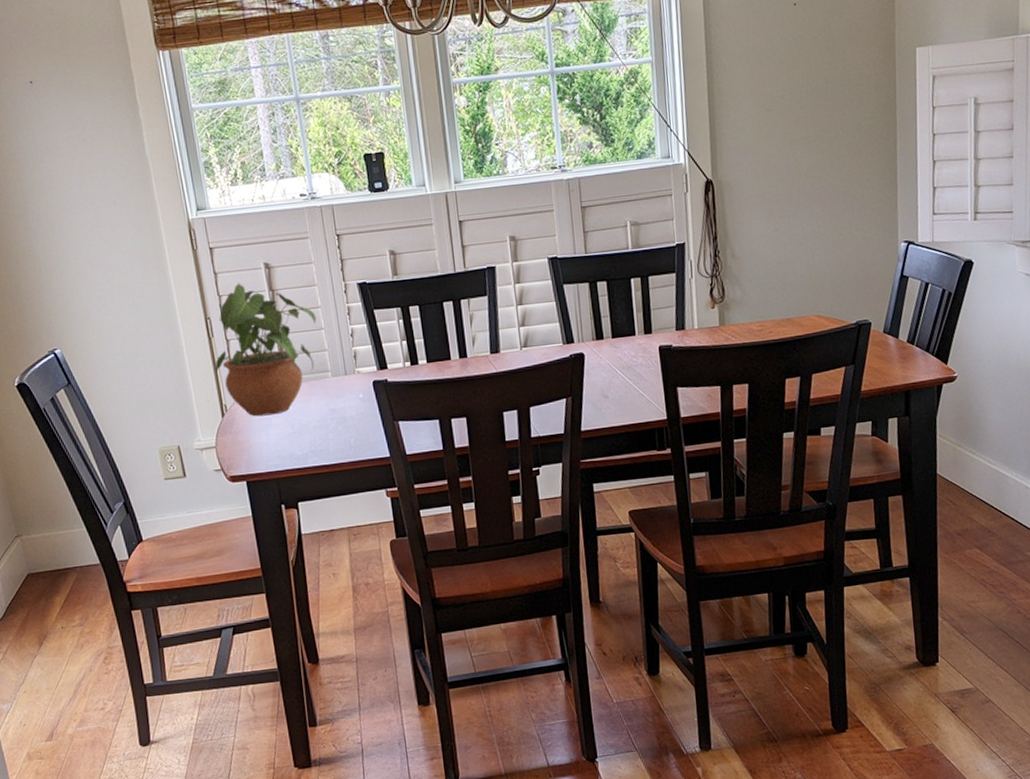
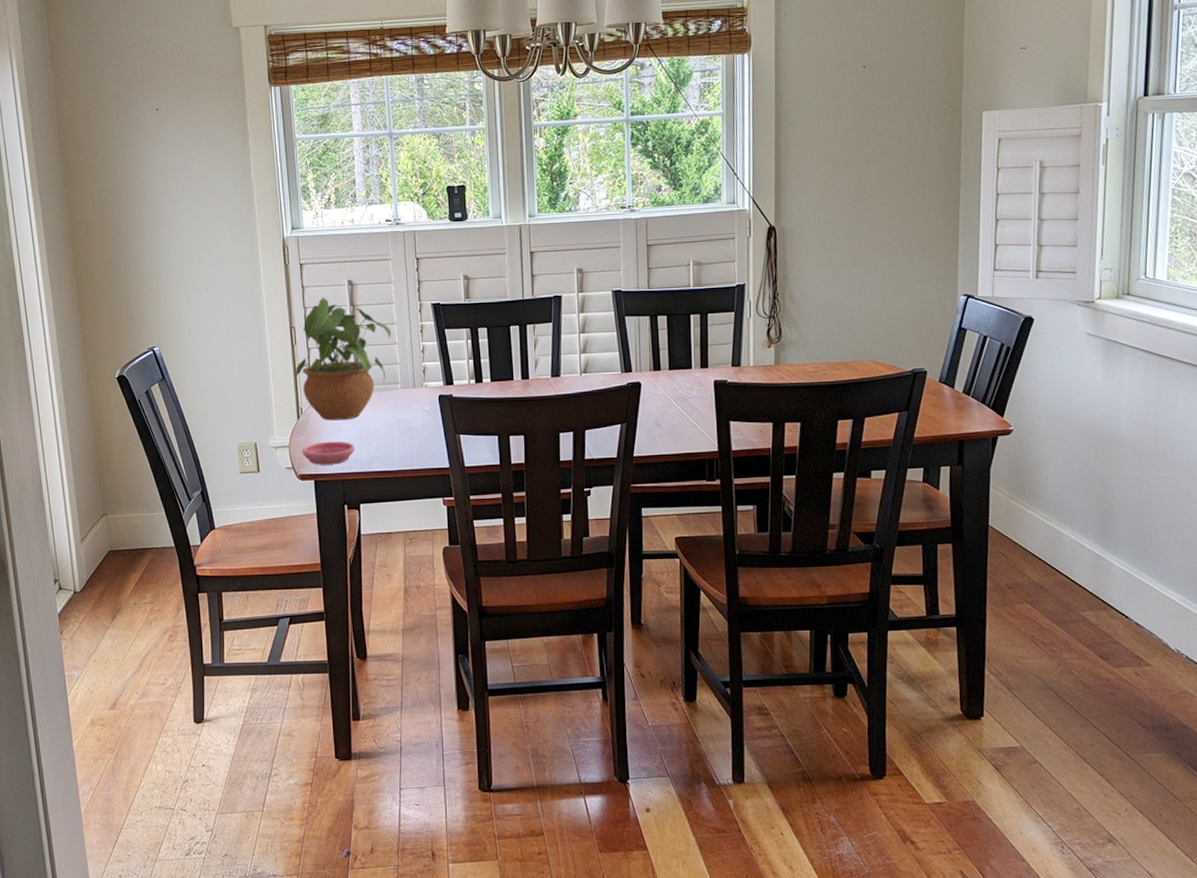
saucer: none [230,437,288,465] -> present [302,441,355,465]

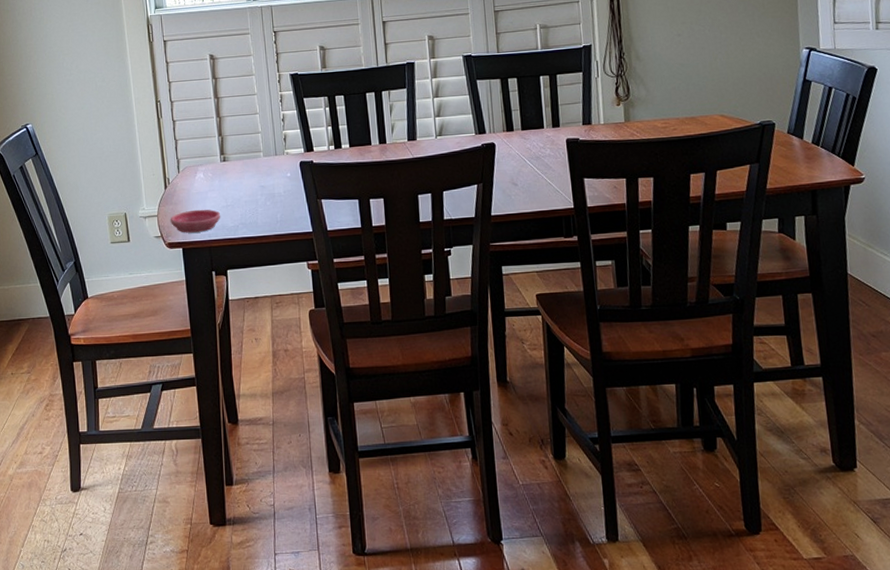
potted plant: present [296,297,392,421] -> none [162,71,253,190]

